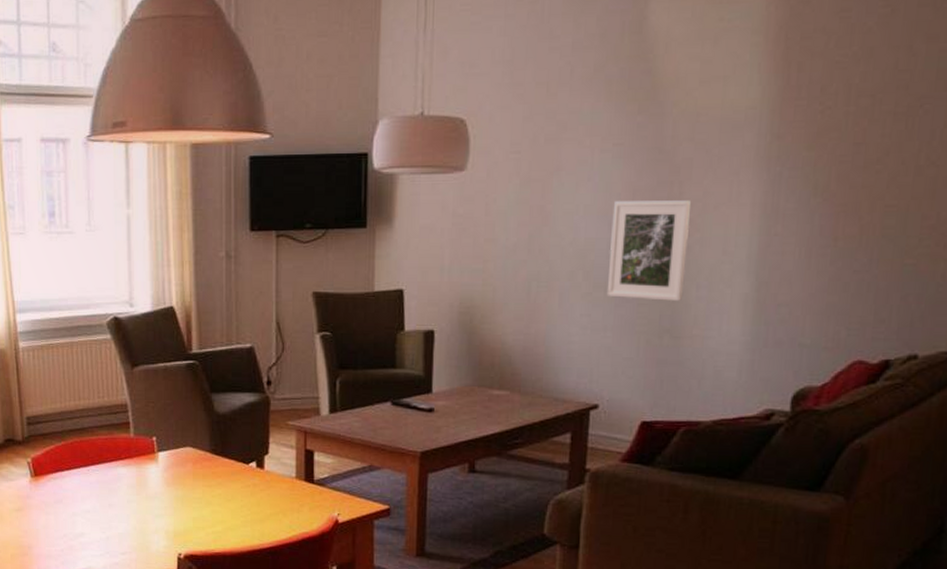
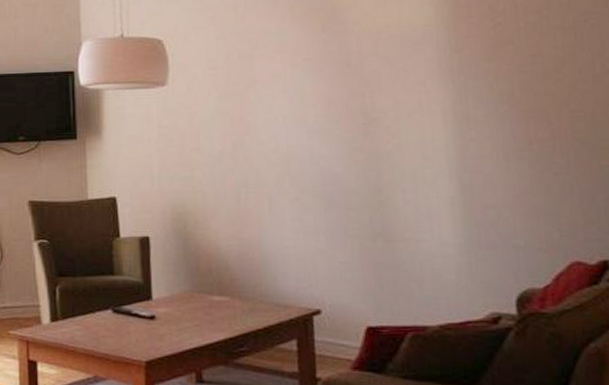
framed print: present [606,200,690,301] -> none [310,109,390,205]

